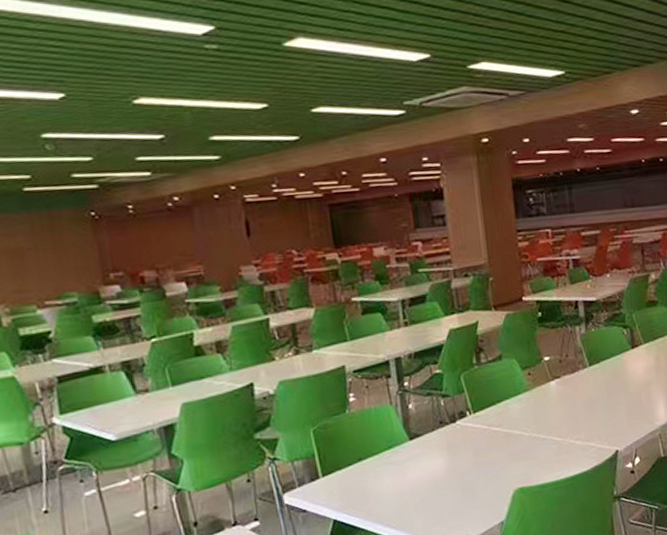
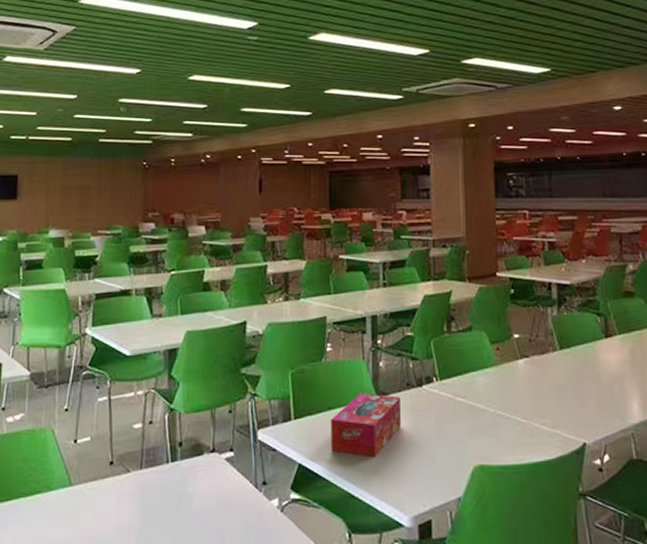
tissue box: none [362,436,437,502] -> present [331,393,401,458]

